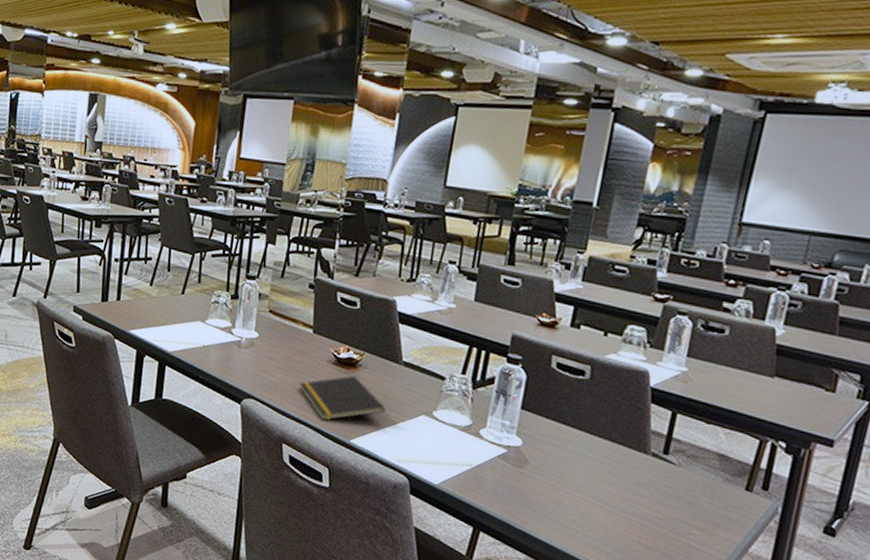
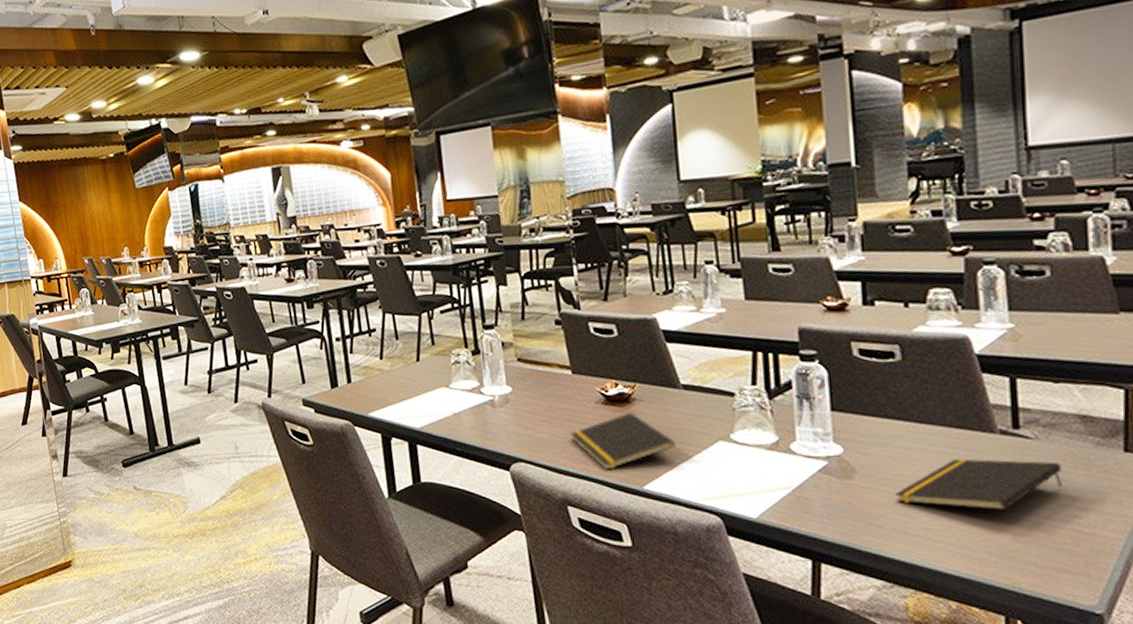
notepad: none [554,468,693,518] -> present [895,458,1063,510]

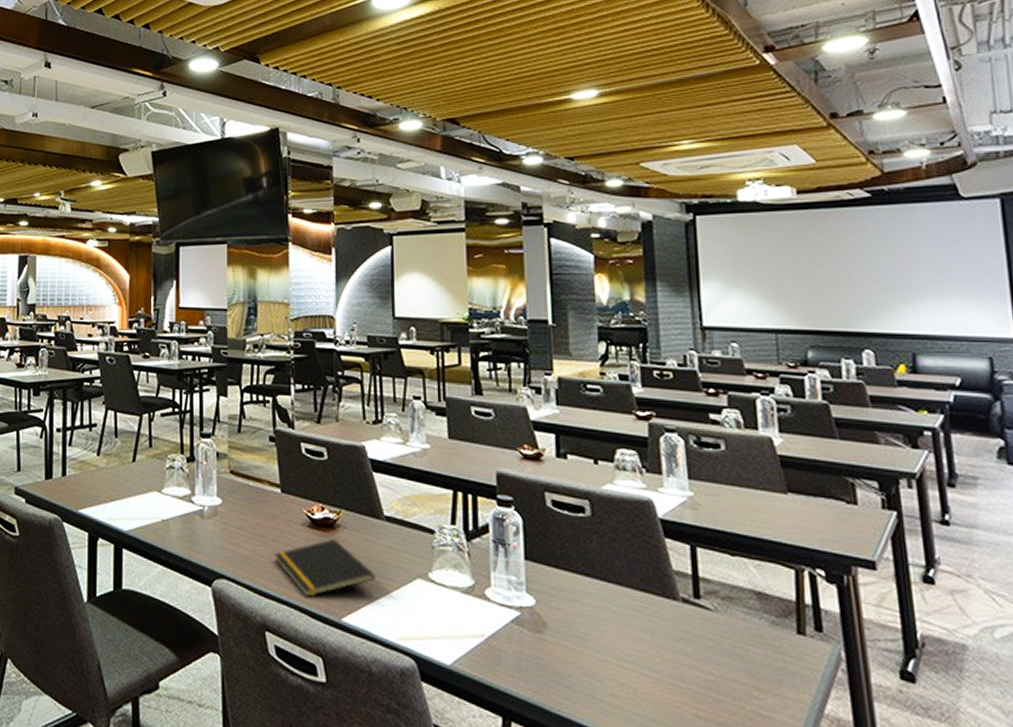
notepad: present [895,458,1063,510] -> none [584,623,741,683]

